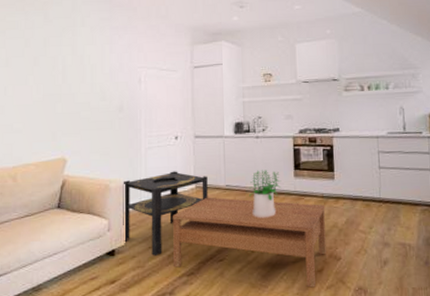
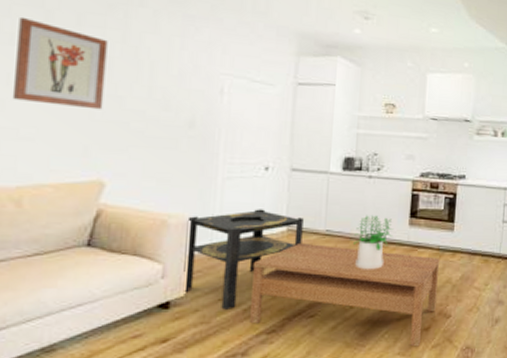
wall art: none [8,46,63,106] -> present [12,16,108,110]

